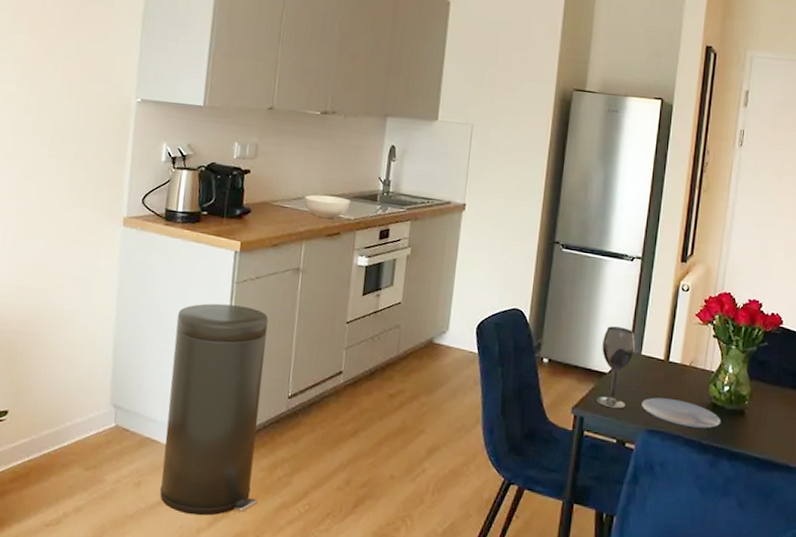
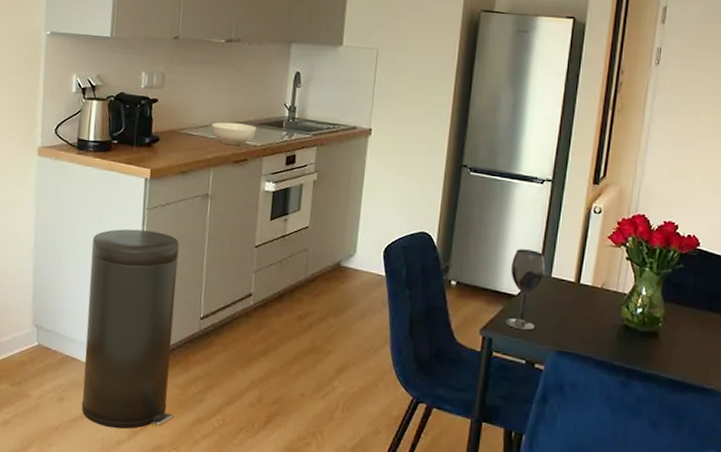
plate: present [641,397,721,430] -> none [550,319,634,351]

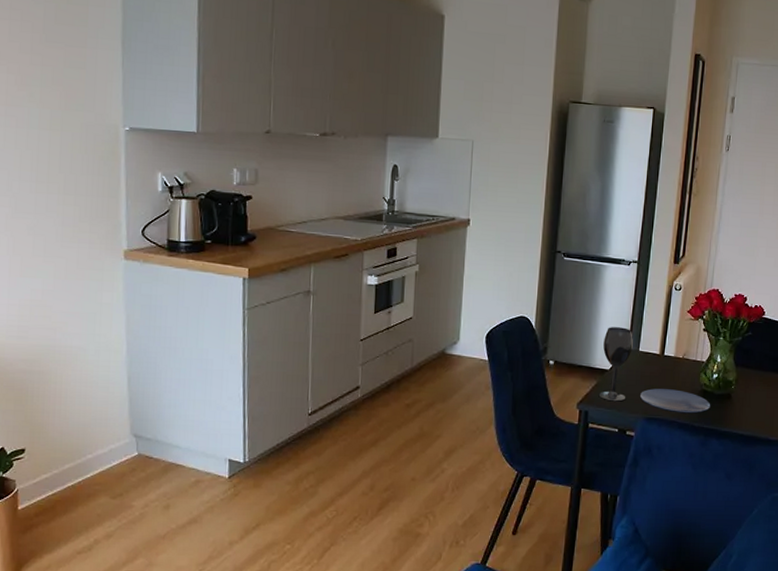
pedal bin: present [82,229,180,429] -> none [189,330,287,530]
bowl: present [211,122,257,146] -> none [310,217,356,241]
plate: none [550,319,634,351] -> present [639,388,711,414]

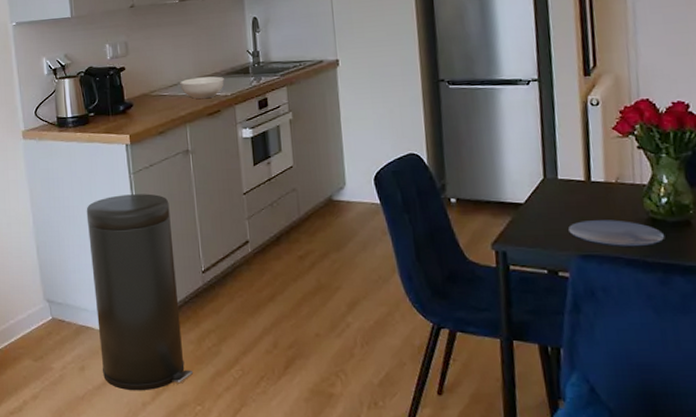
pedal bin: none [189,330,287,530] -> present [86,193,194,391]
bowl: none [310,217,356,241] -> present [180,76,224,100]
wine glass: present [598,327,633,402] -> none [511,154,551,239]

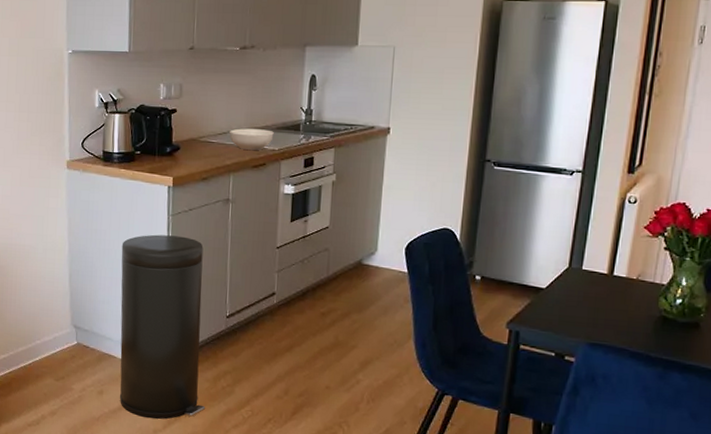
plate: present [567,220,665,248] -> none [581,311,672,343]

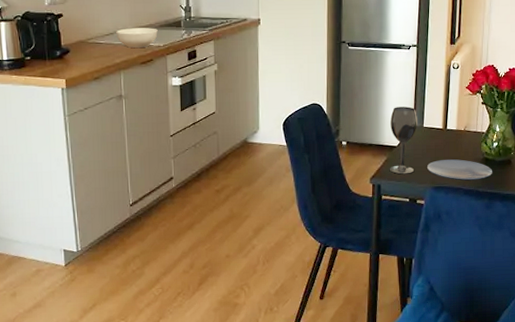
pedal bin: present [120,234,206,419] -> none [20,135,119,312]
wine glass: none [532,242,575,324] -> present [389,106,417,175]
plate: none [581,311,672,343] -> present [426,159,493,181]

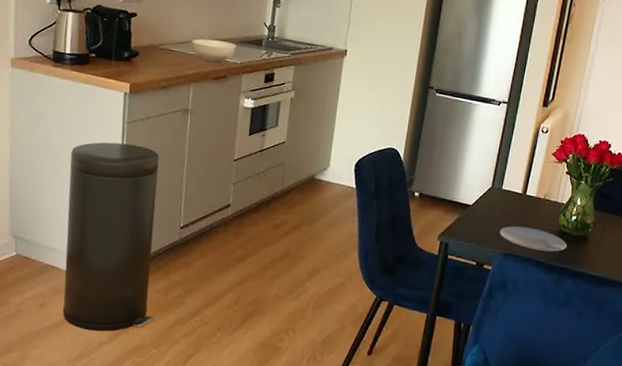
pedal bin: none [20,135,119,312] -> present [63,142,160,331]
wine glass: present [389,106,417,175] -> none [459,164,497,237]

